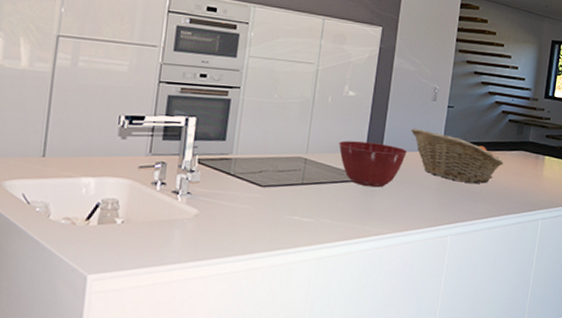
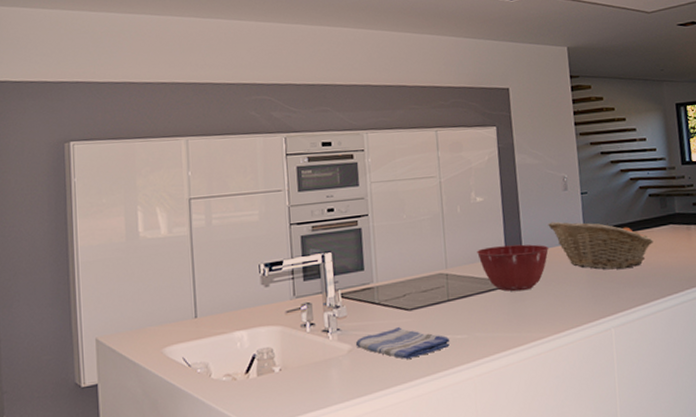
dish towel: none [203,201,295,232] -> present [355,327,450,359]

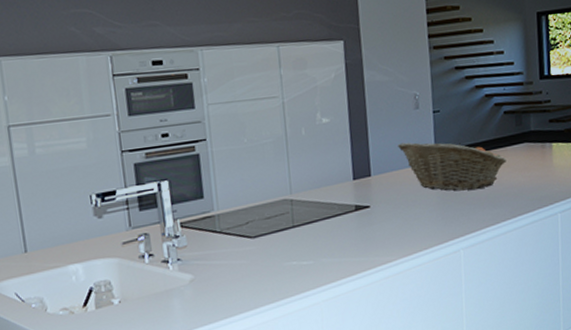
dish towel: present [355,327,450,359] -> none [197,255,295,287]
mixing bowl: present [477,244,550,292] -> none [323,166,399,216]

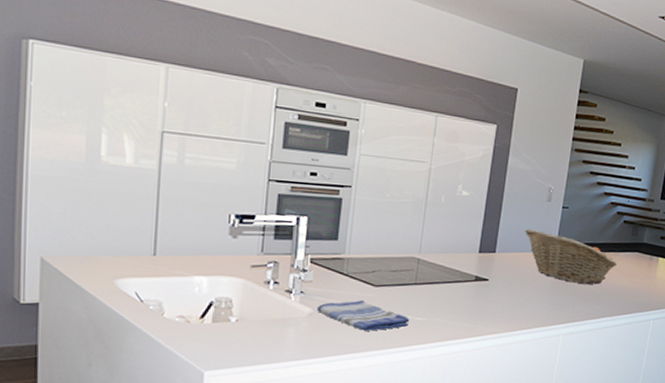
dish towel: none [197,255,295,287] -> present [316,300,409,331]

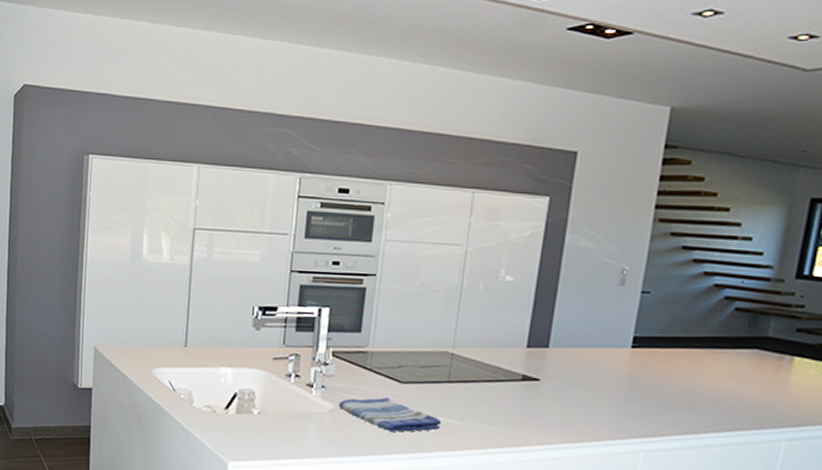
fruit basket: present [525,228,617,285] -> none [588,318,725,390]

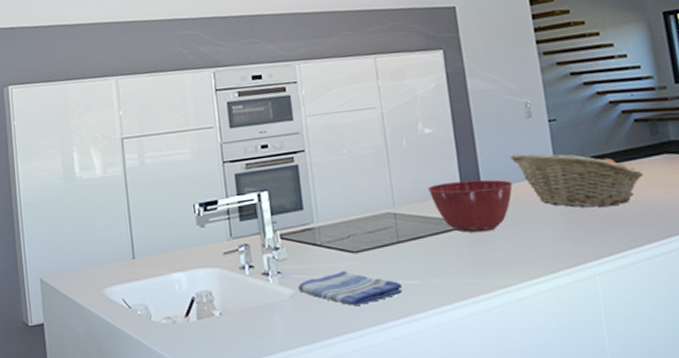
mixing bowl: none [493,333,584,389] -> present [428,179,514,233]
fruit basket: none [588,318,725,390] -> present [510,153,644,208]

